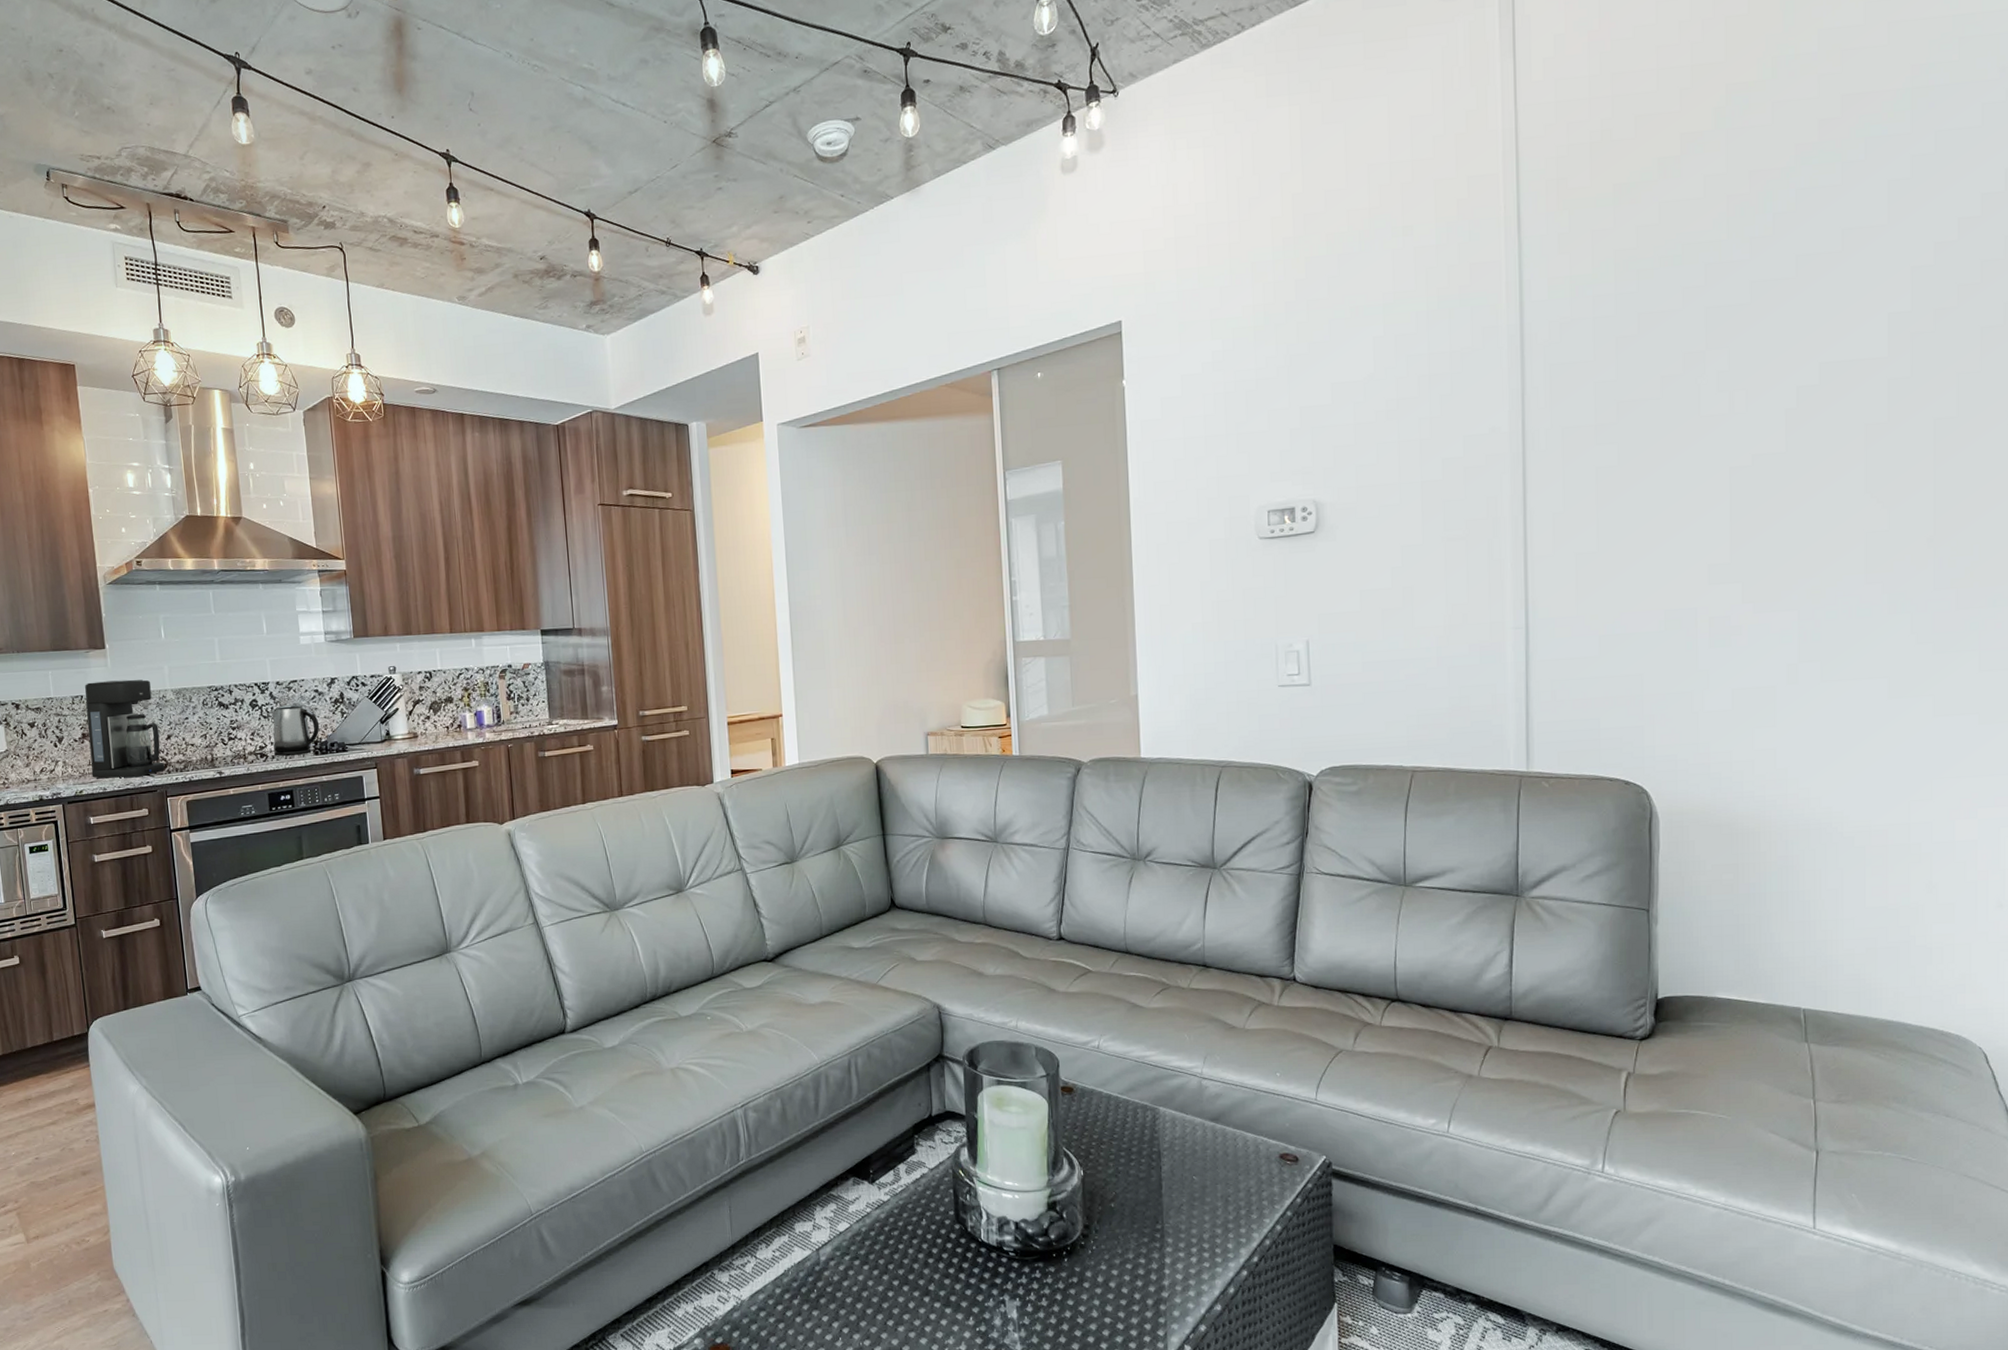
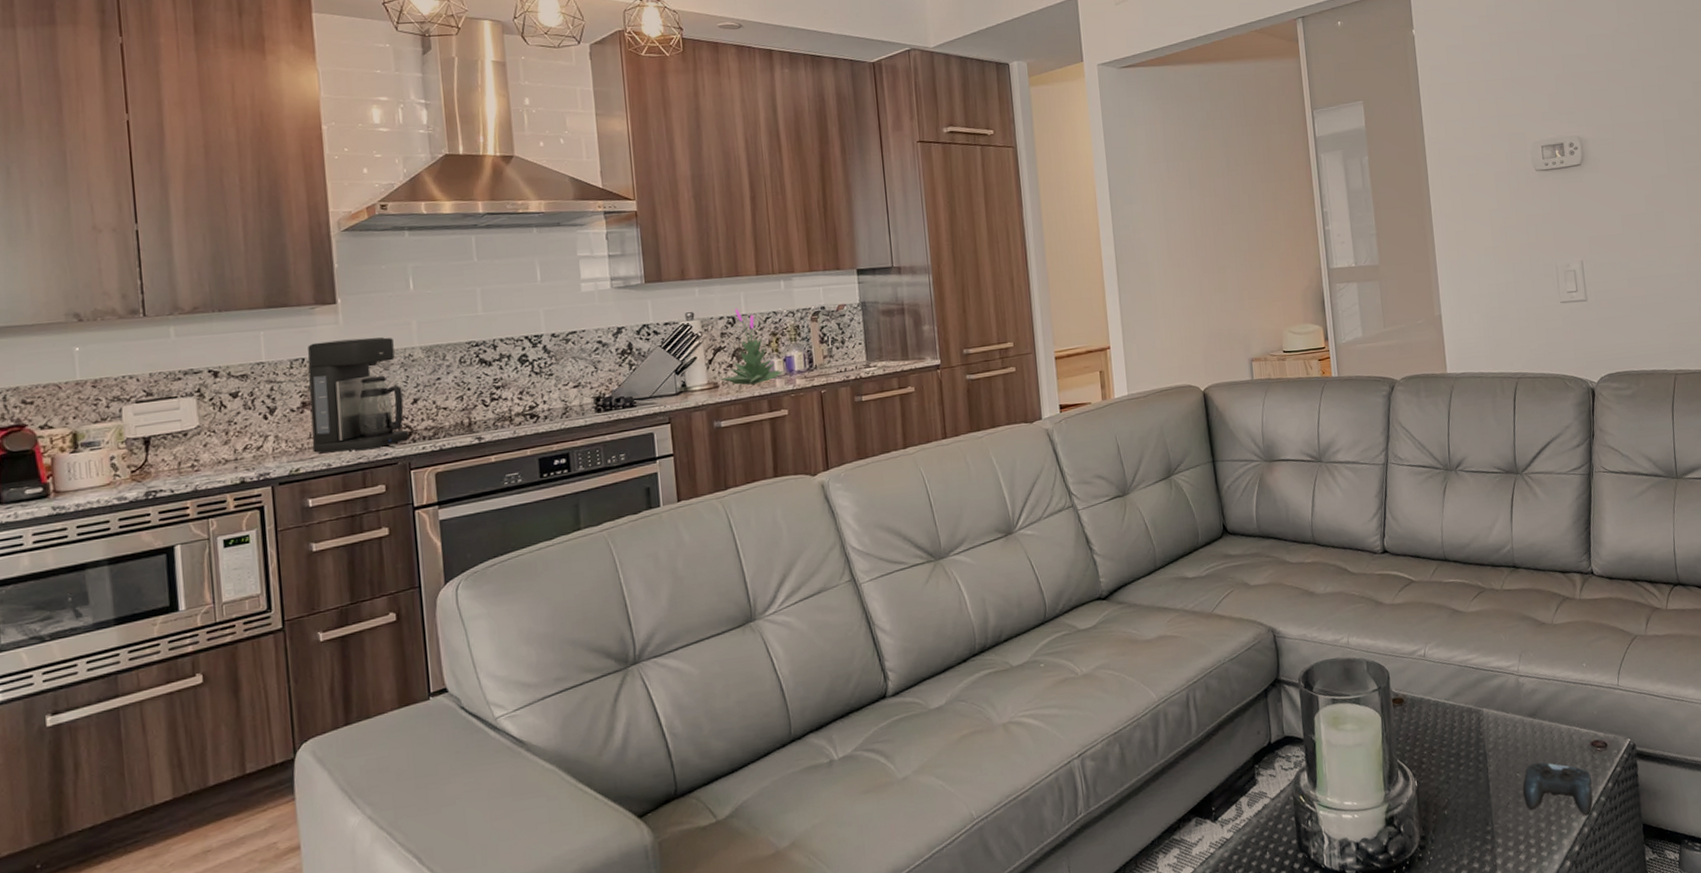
kettle: present [271,704,320,757] -> none [544,358,603,417]
plant: none [419,663,476,736] -> present [720,308,785,385]
control: none [1199,1168,1279,1228] -> present [1522,762,1593,816]

